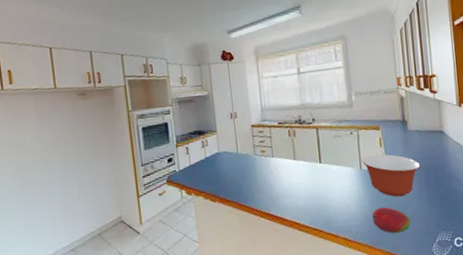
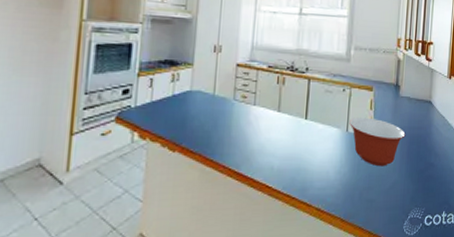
fruit: present [372,206,411,234] -> none [350,176,388,207]

